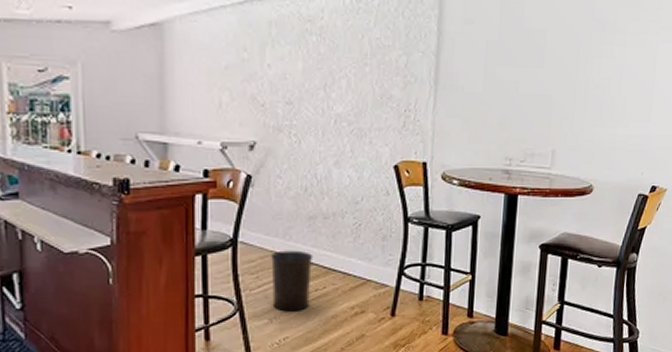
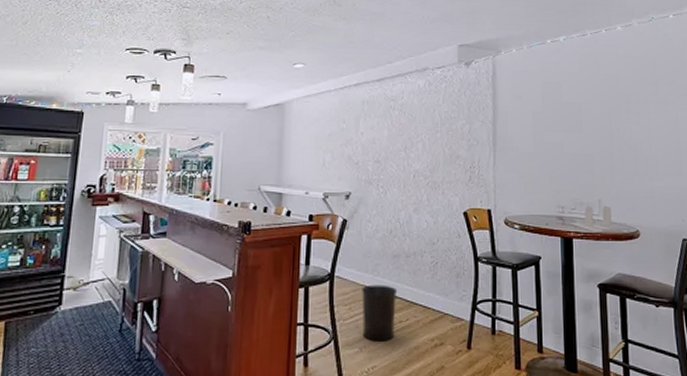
napkin holder: none [517,156,582,188] -> present [570,205,630,233]

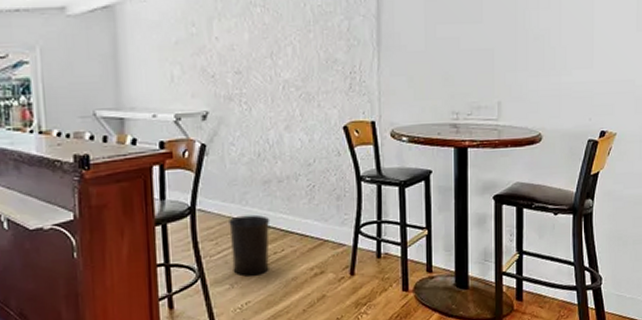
napkin holder: present [570,205,630,233] -> none [465,107,531,140]

